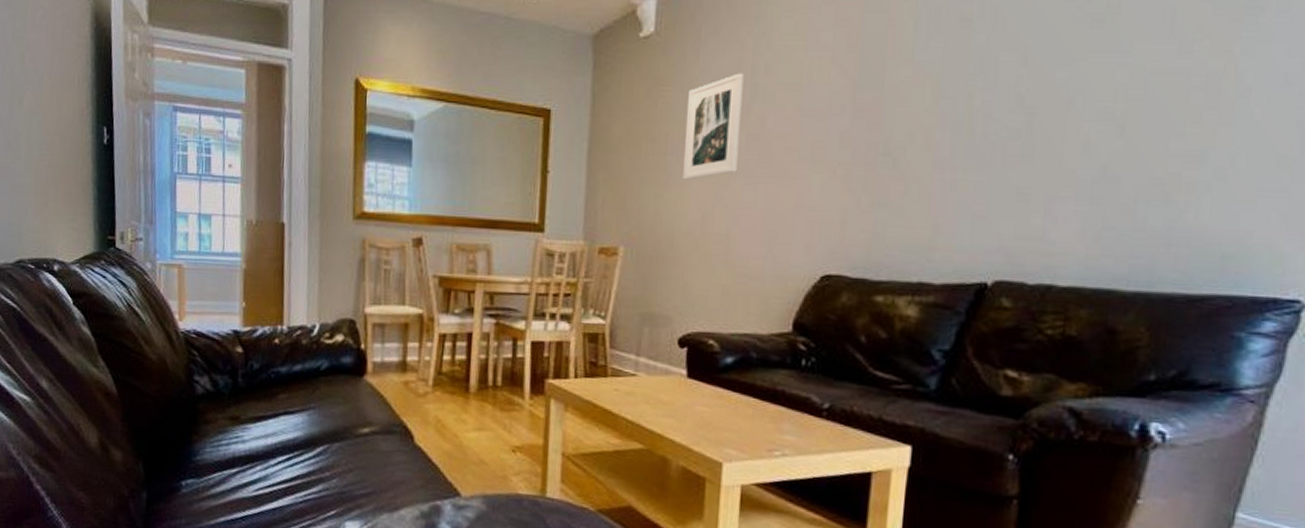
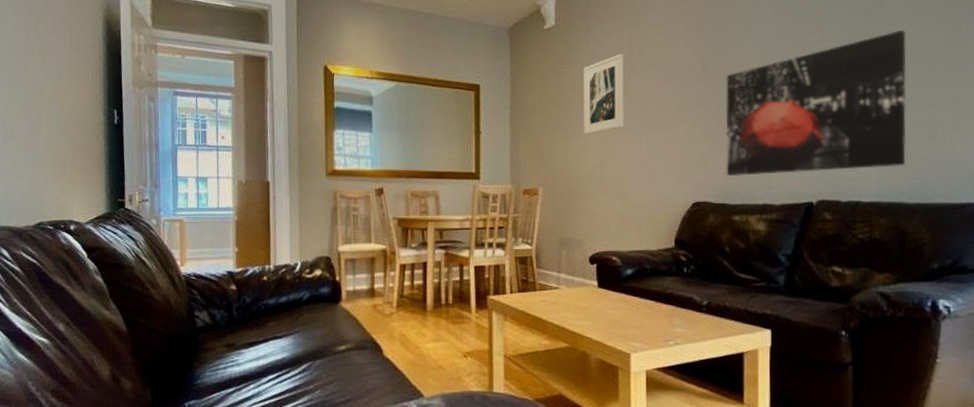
wall art: none [870,50,1149,244] -> present [725,31,907,177]

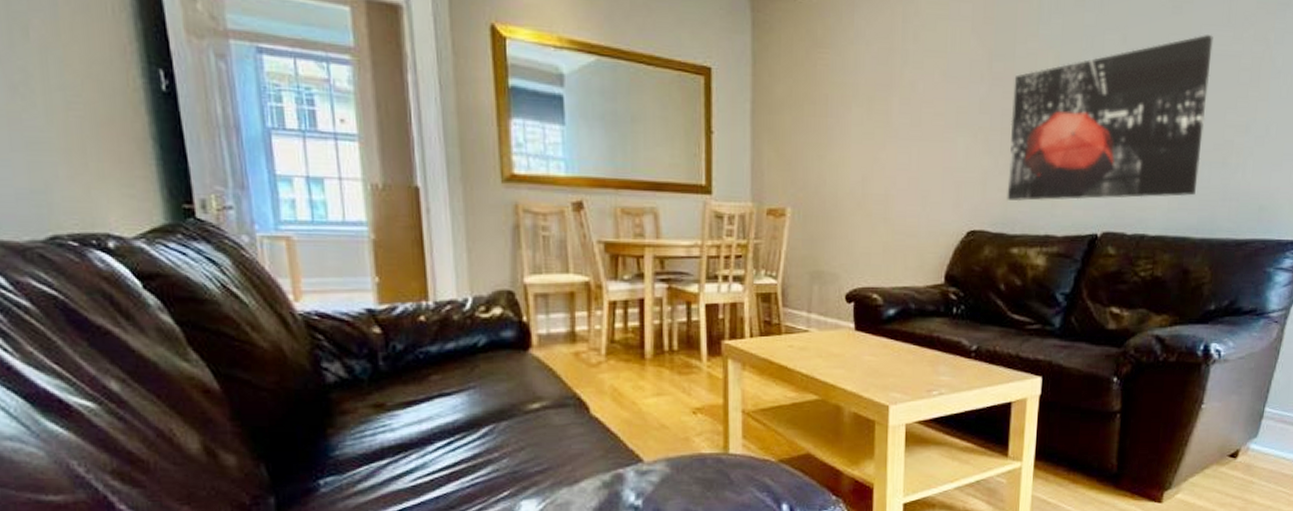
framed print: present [583,53,624,135] -> none [844,38,895,142]

